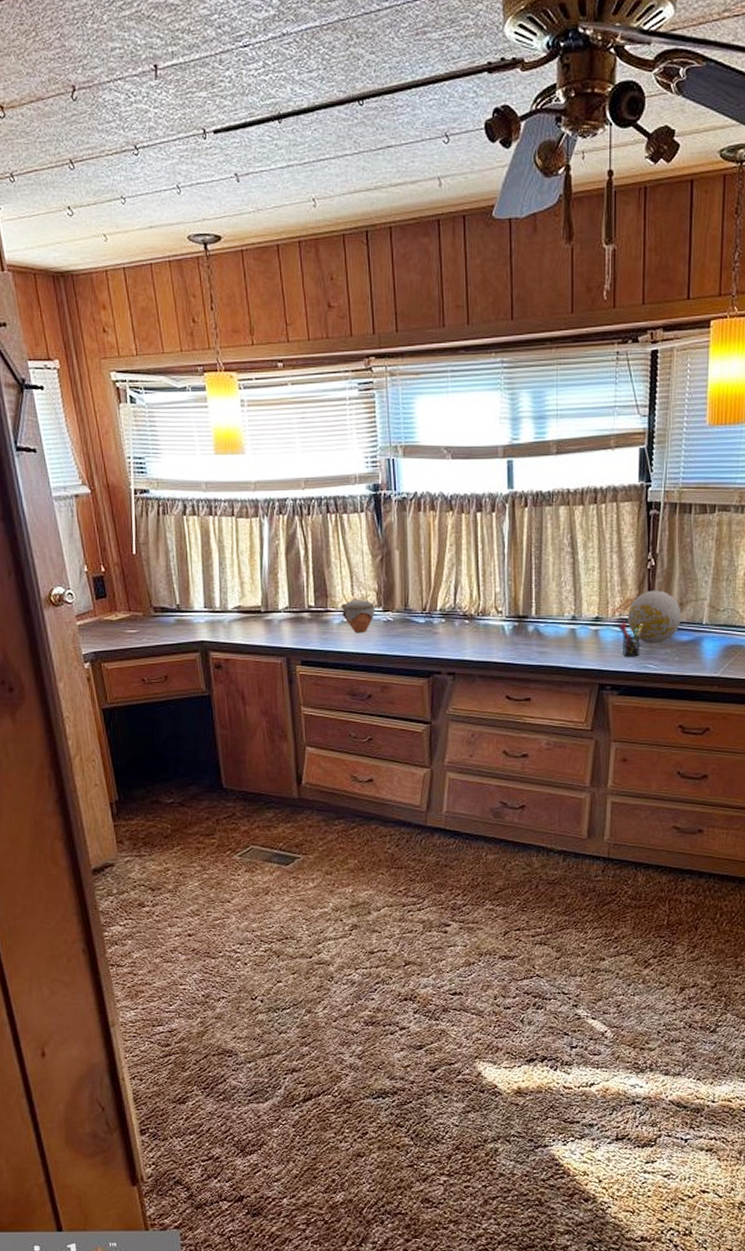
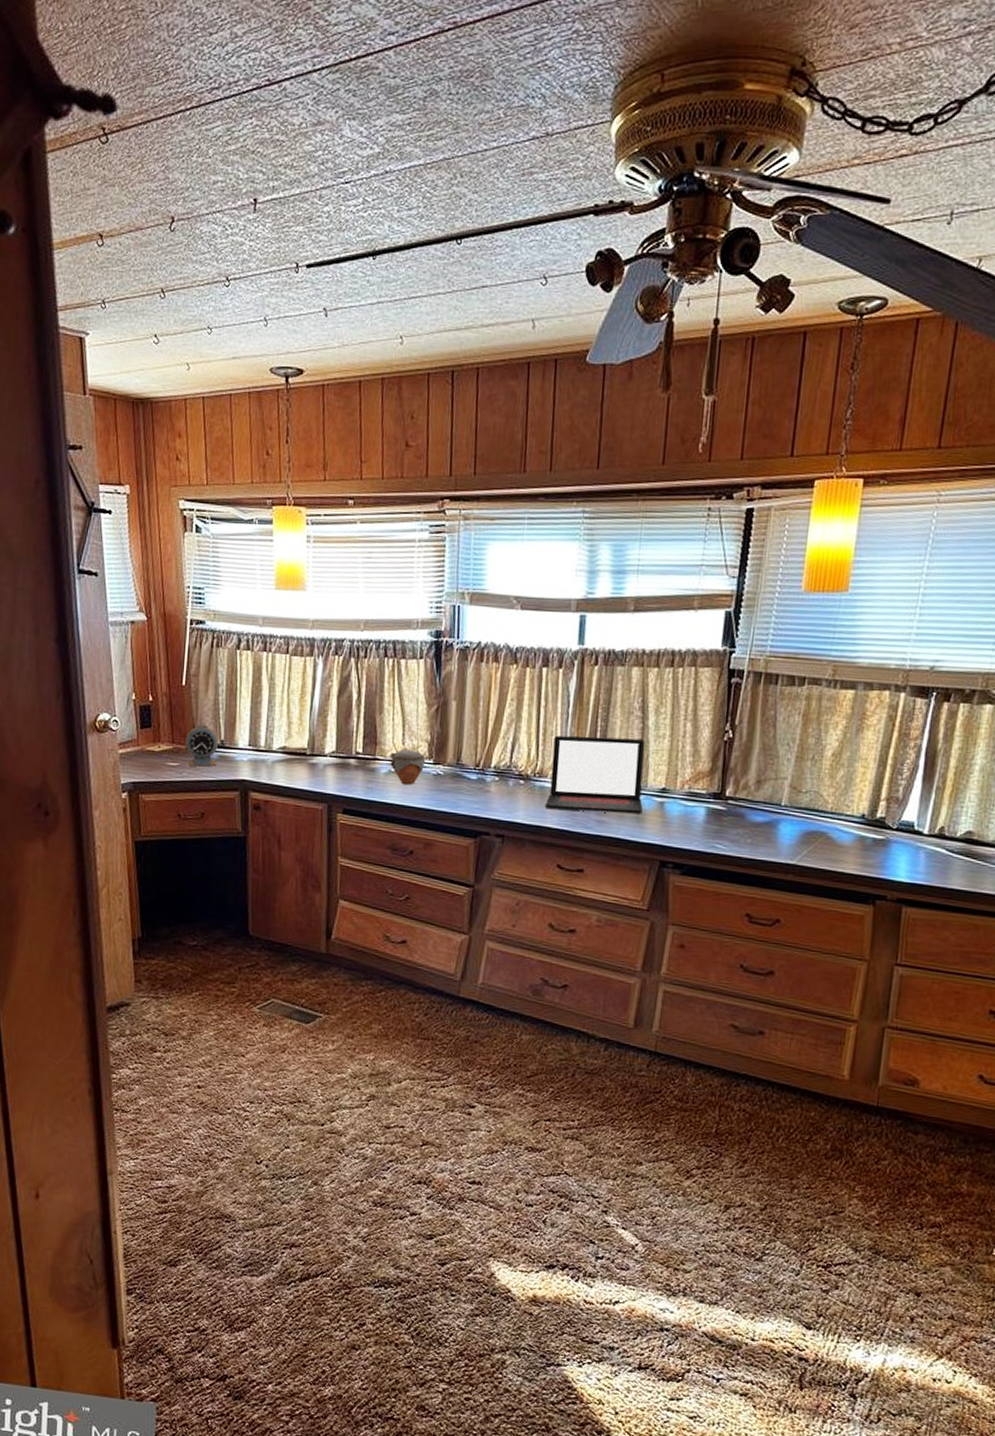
alarm clock: none [142,591,175,632] -> present [186,725,218,767]
laptop: none [491,573,579,644] -> present [546,735,645,814]
pen holder: present [618,621,643,657] -> none [686,795,714,835]
decorative ball: present [627,590,681,644] -> none [697,764,758,823]

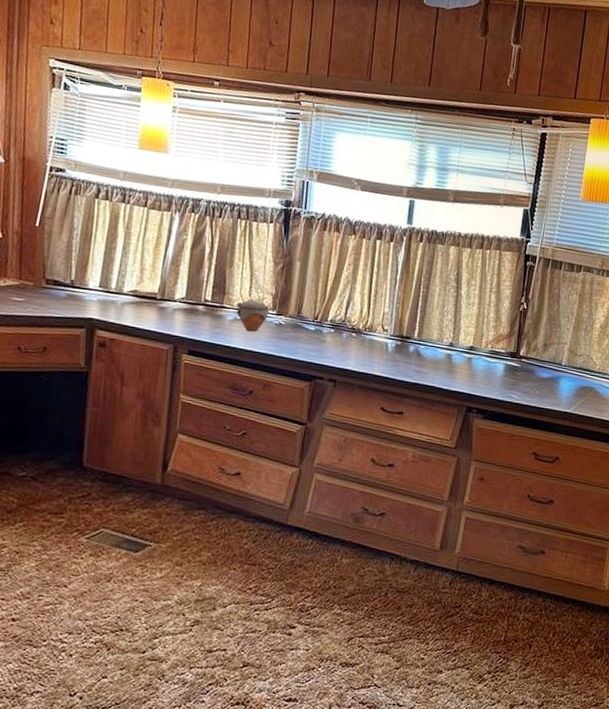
alarm clock: present [186,725,218,767] -> none [33,264,69,304]
laptop: present [546,735,645,814] -> none [373,297,458,367]

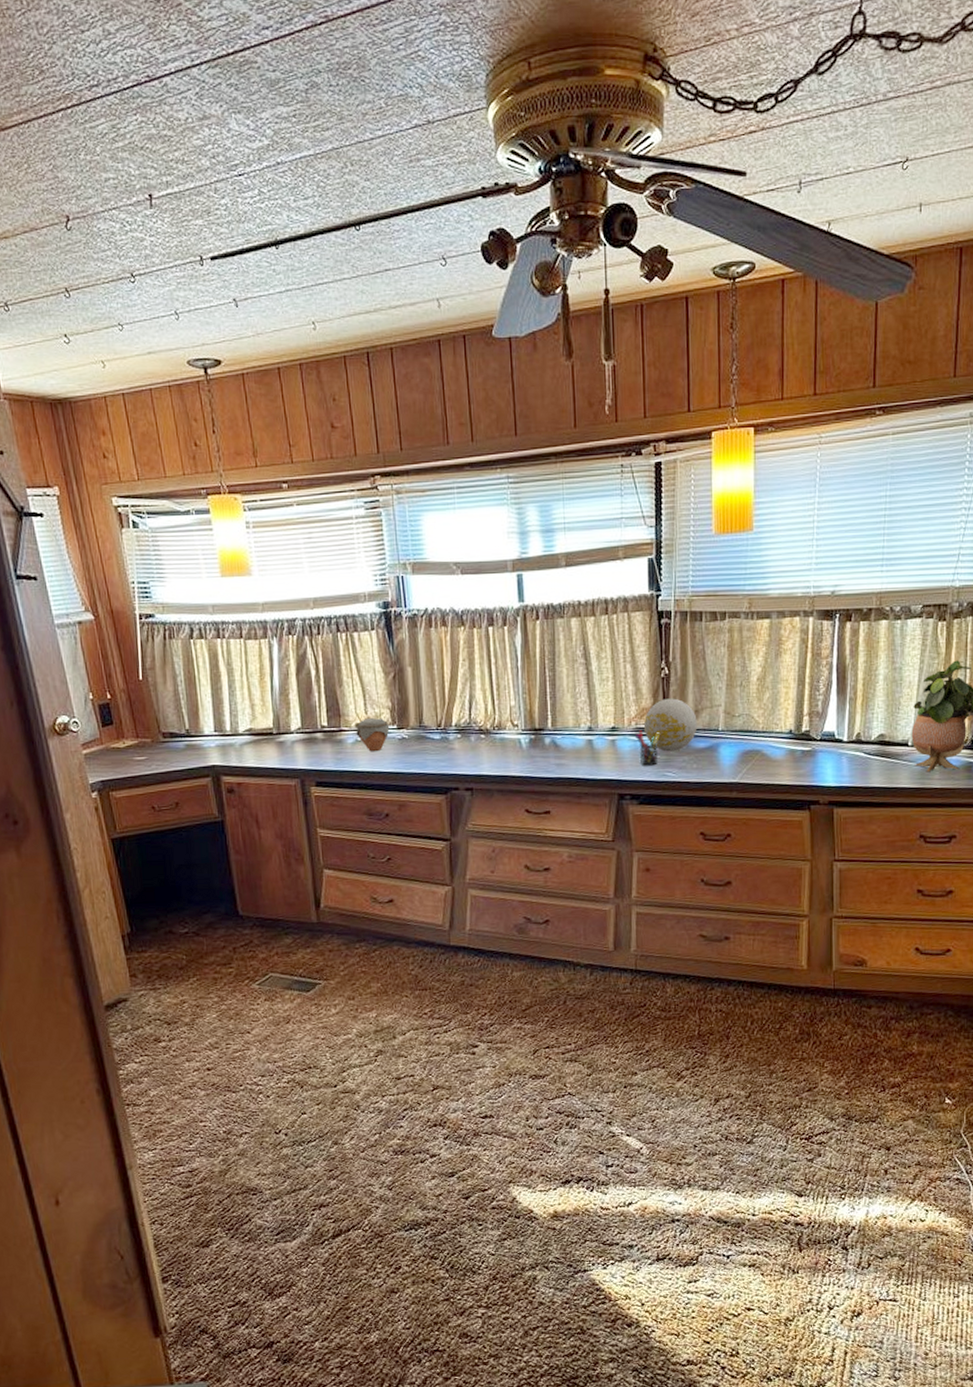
pen holder: none [489,353,511,386] -> present [634,730,659,766]
decorative ball: none [498,329,545,377] -> present [643,698,697,752]

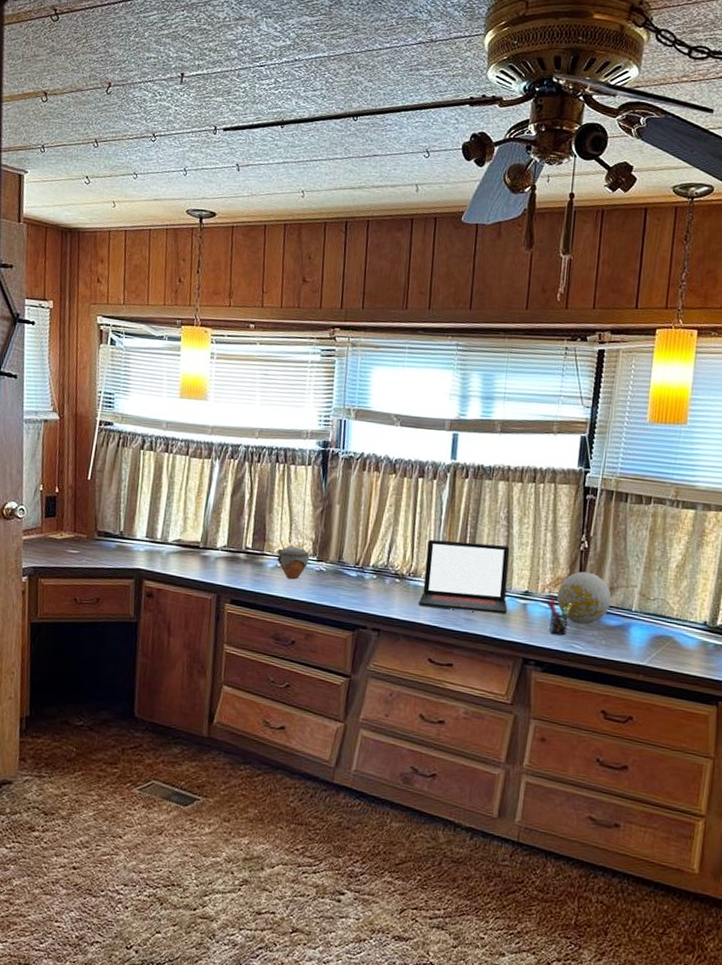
laptop: none [507,684,597,758] -> present [419,539,510,614]

